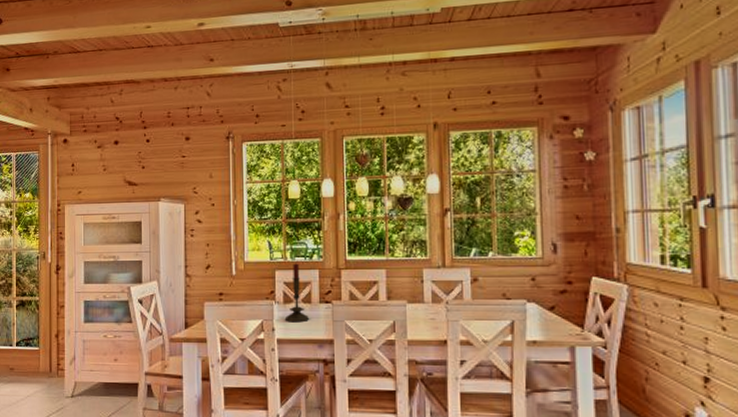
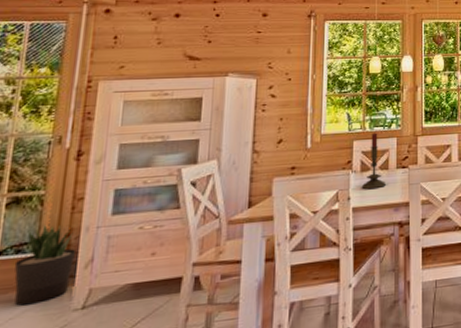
planter: none [26,323,64,387] -> present [14,223,77,306]

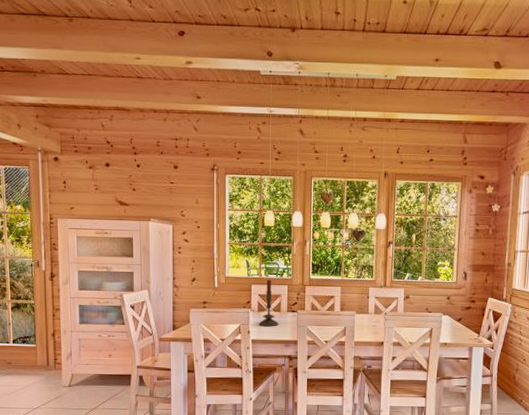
planter: present [14,223,77,306] -> none [23,323,60,379]

